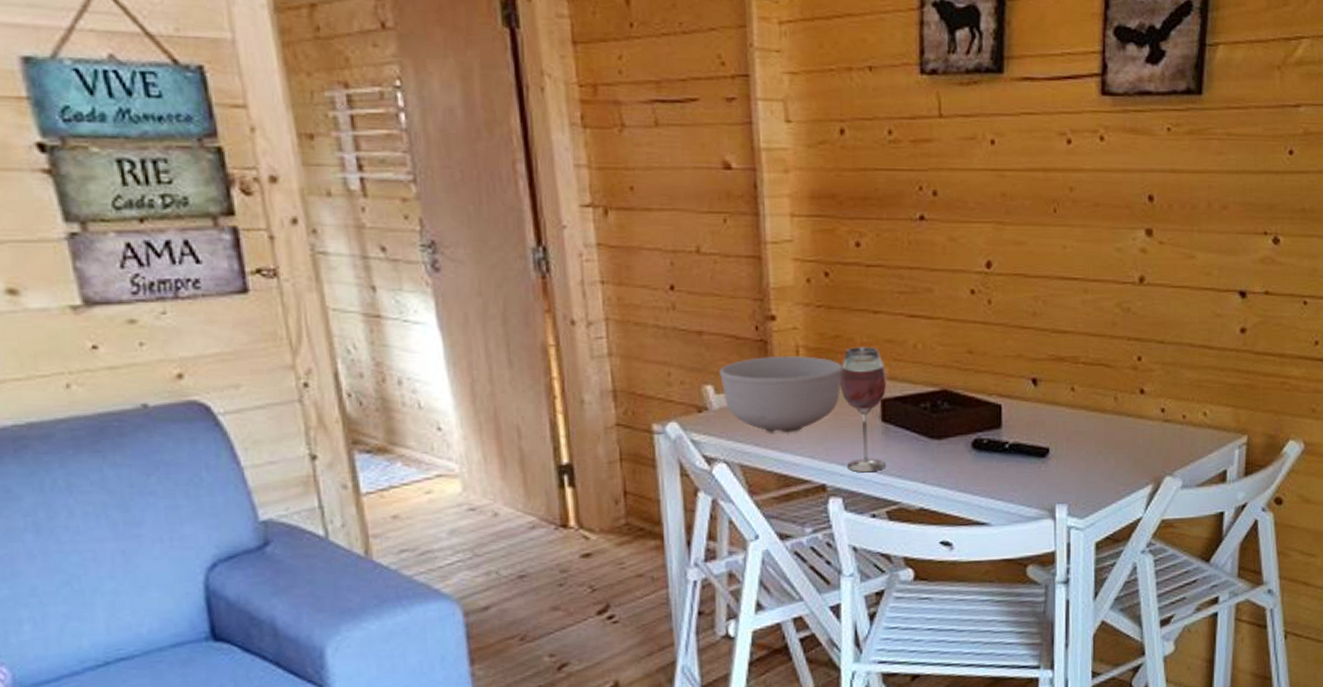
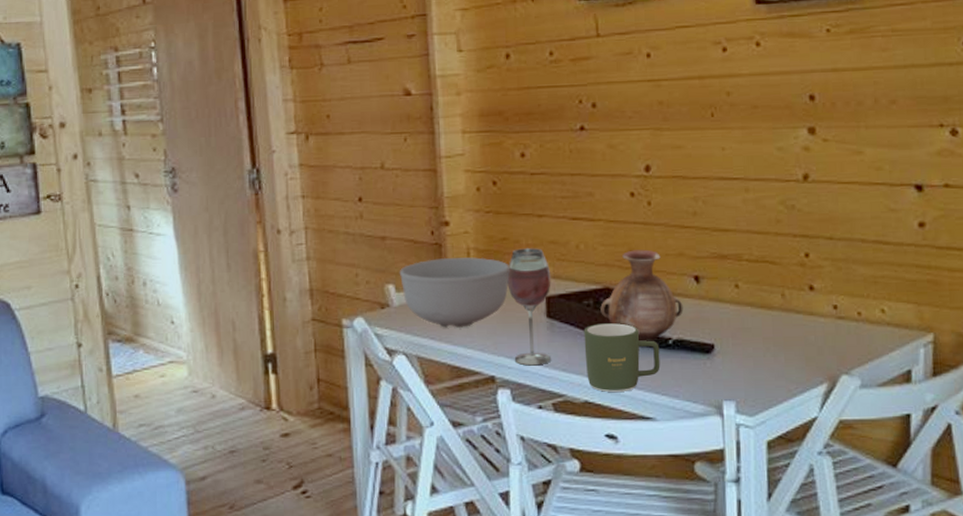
mug: none [920,427,996,499] -> present [584,323,660,393]
vase: none [938,350,1021,446] -> present [600,249,684,342]

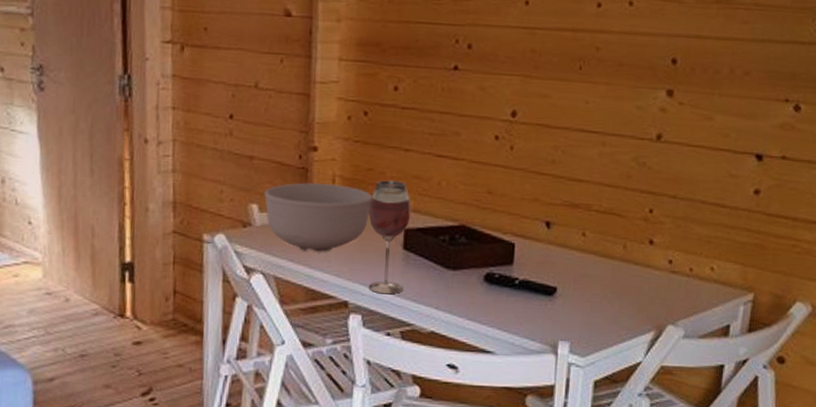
mug: present [584,323,660,393] -> none [435,259,506,326]
vase: present [600,249,684,342] -> none [455,191,533,280]

